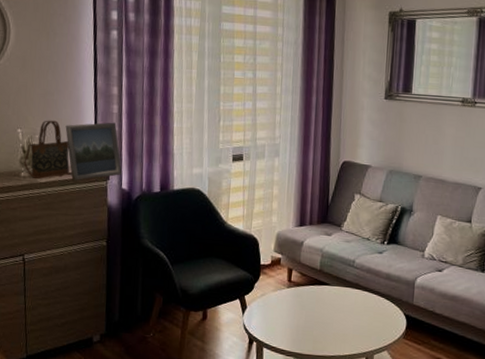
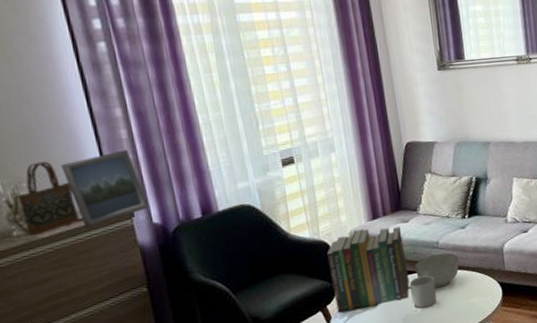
books: none [253,232,323,308] -> present [327,226,410,313]
mug: none [320,289,345,321] -> present [409,275,437,308]
bowl: none [328,272,371,305] -> present [414,253,459,288]

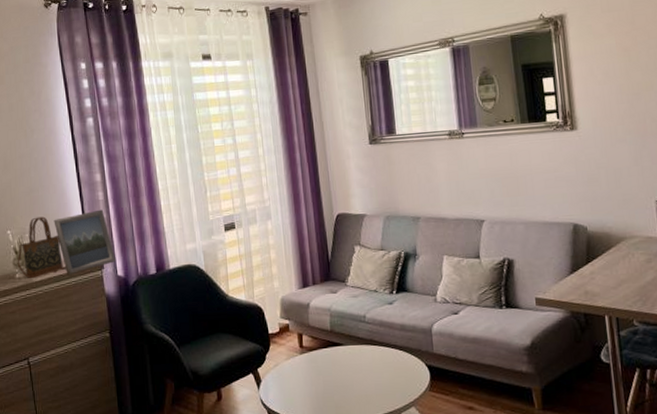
books: present [327,226,410,313] -> none [260,296,336,377]
mug: present [409,275,437,308] -> none [336,349,363,382]
bowl: present [414,253,459,288] -> none [341,328,386,363]

